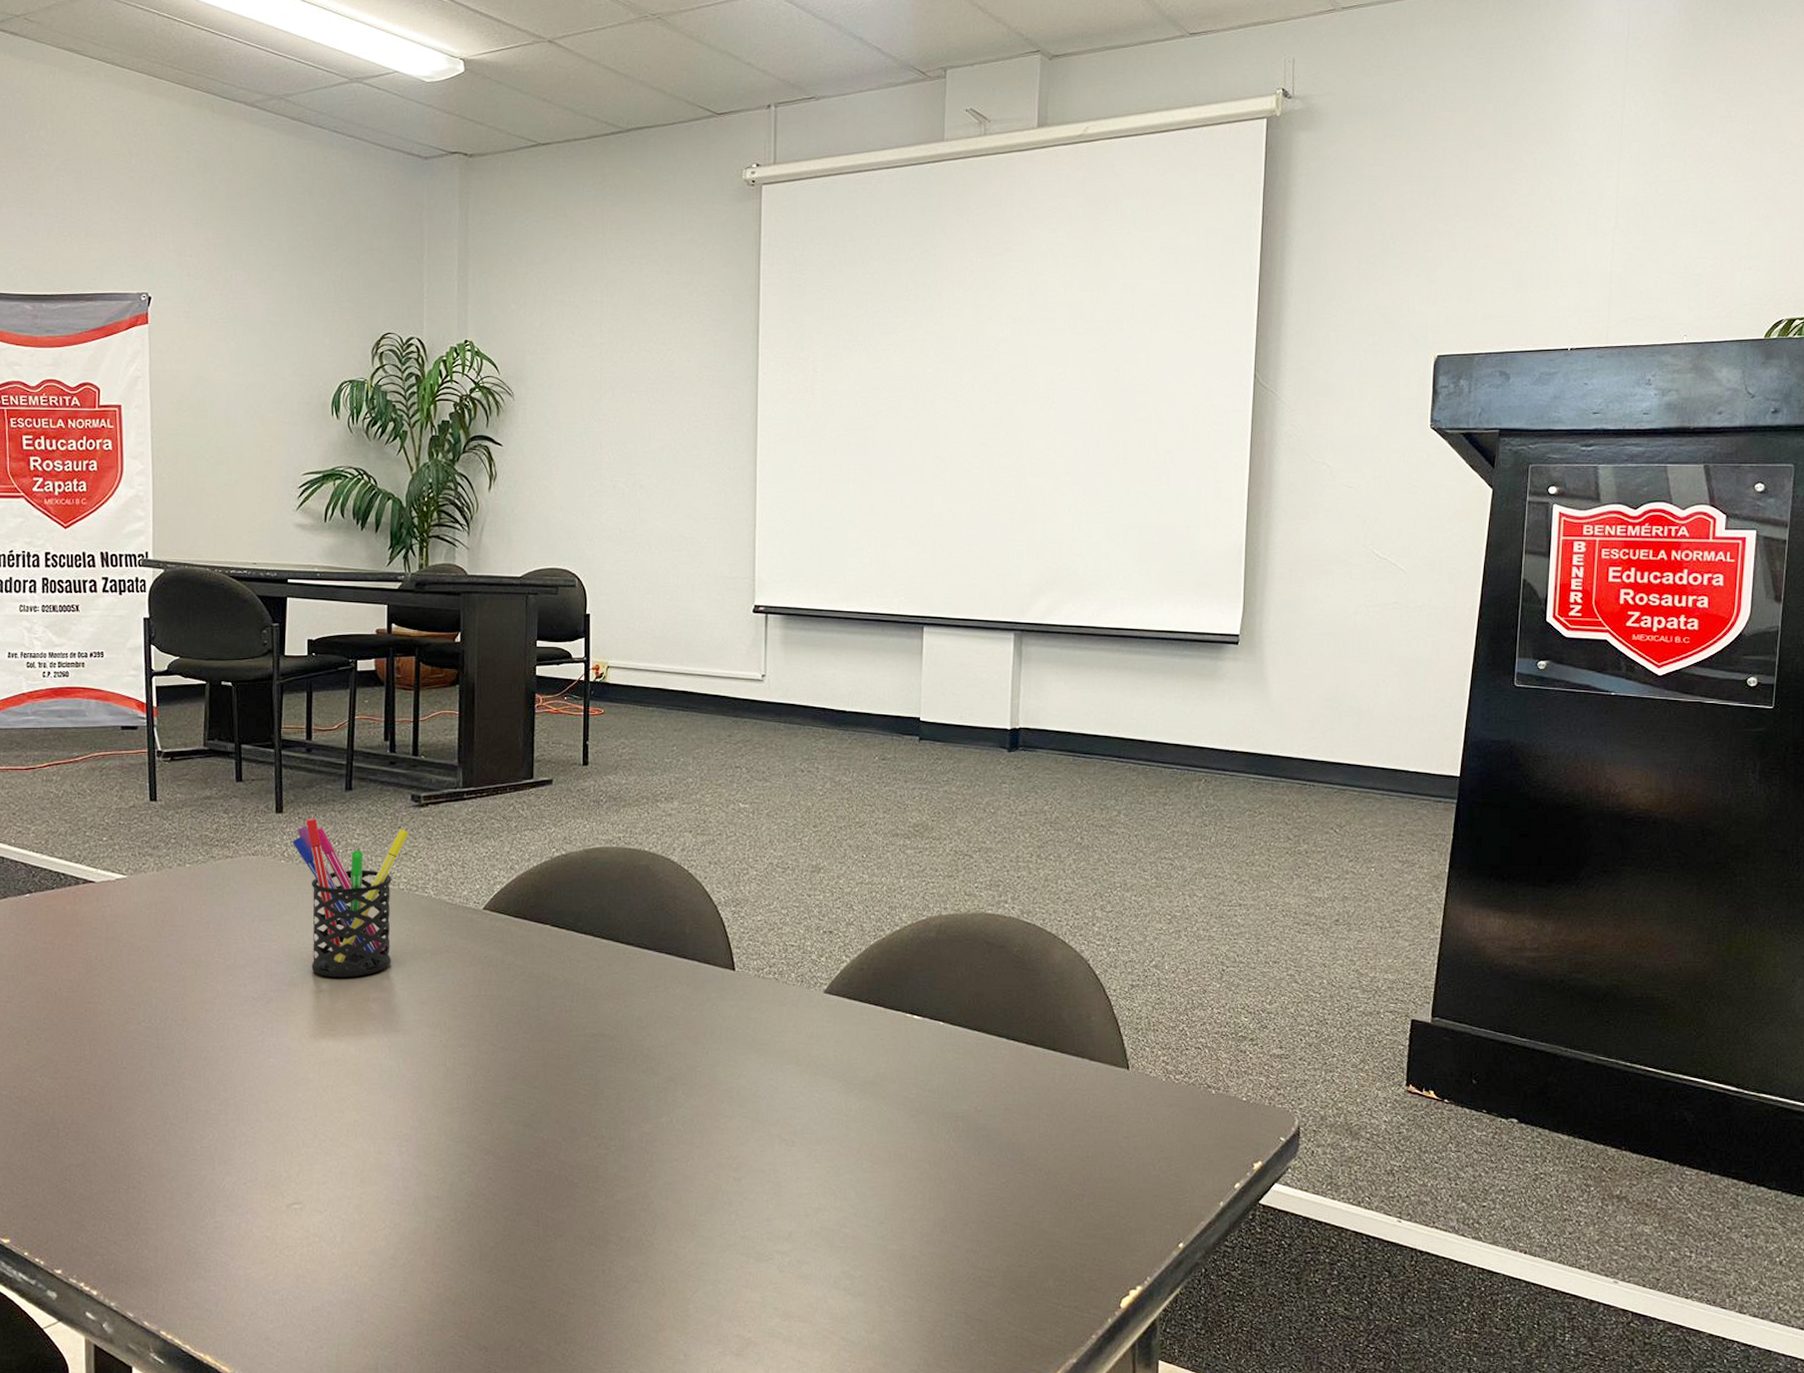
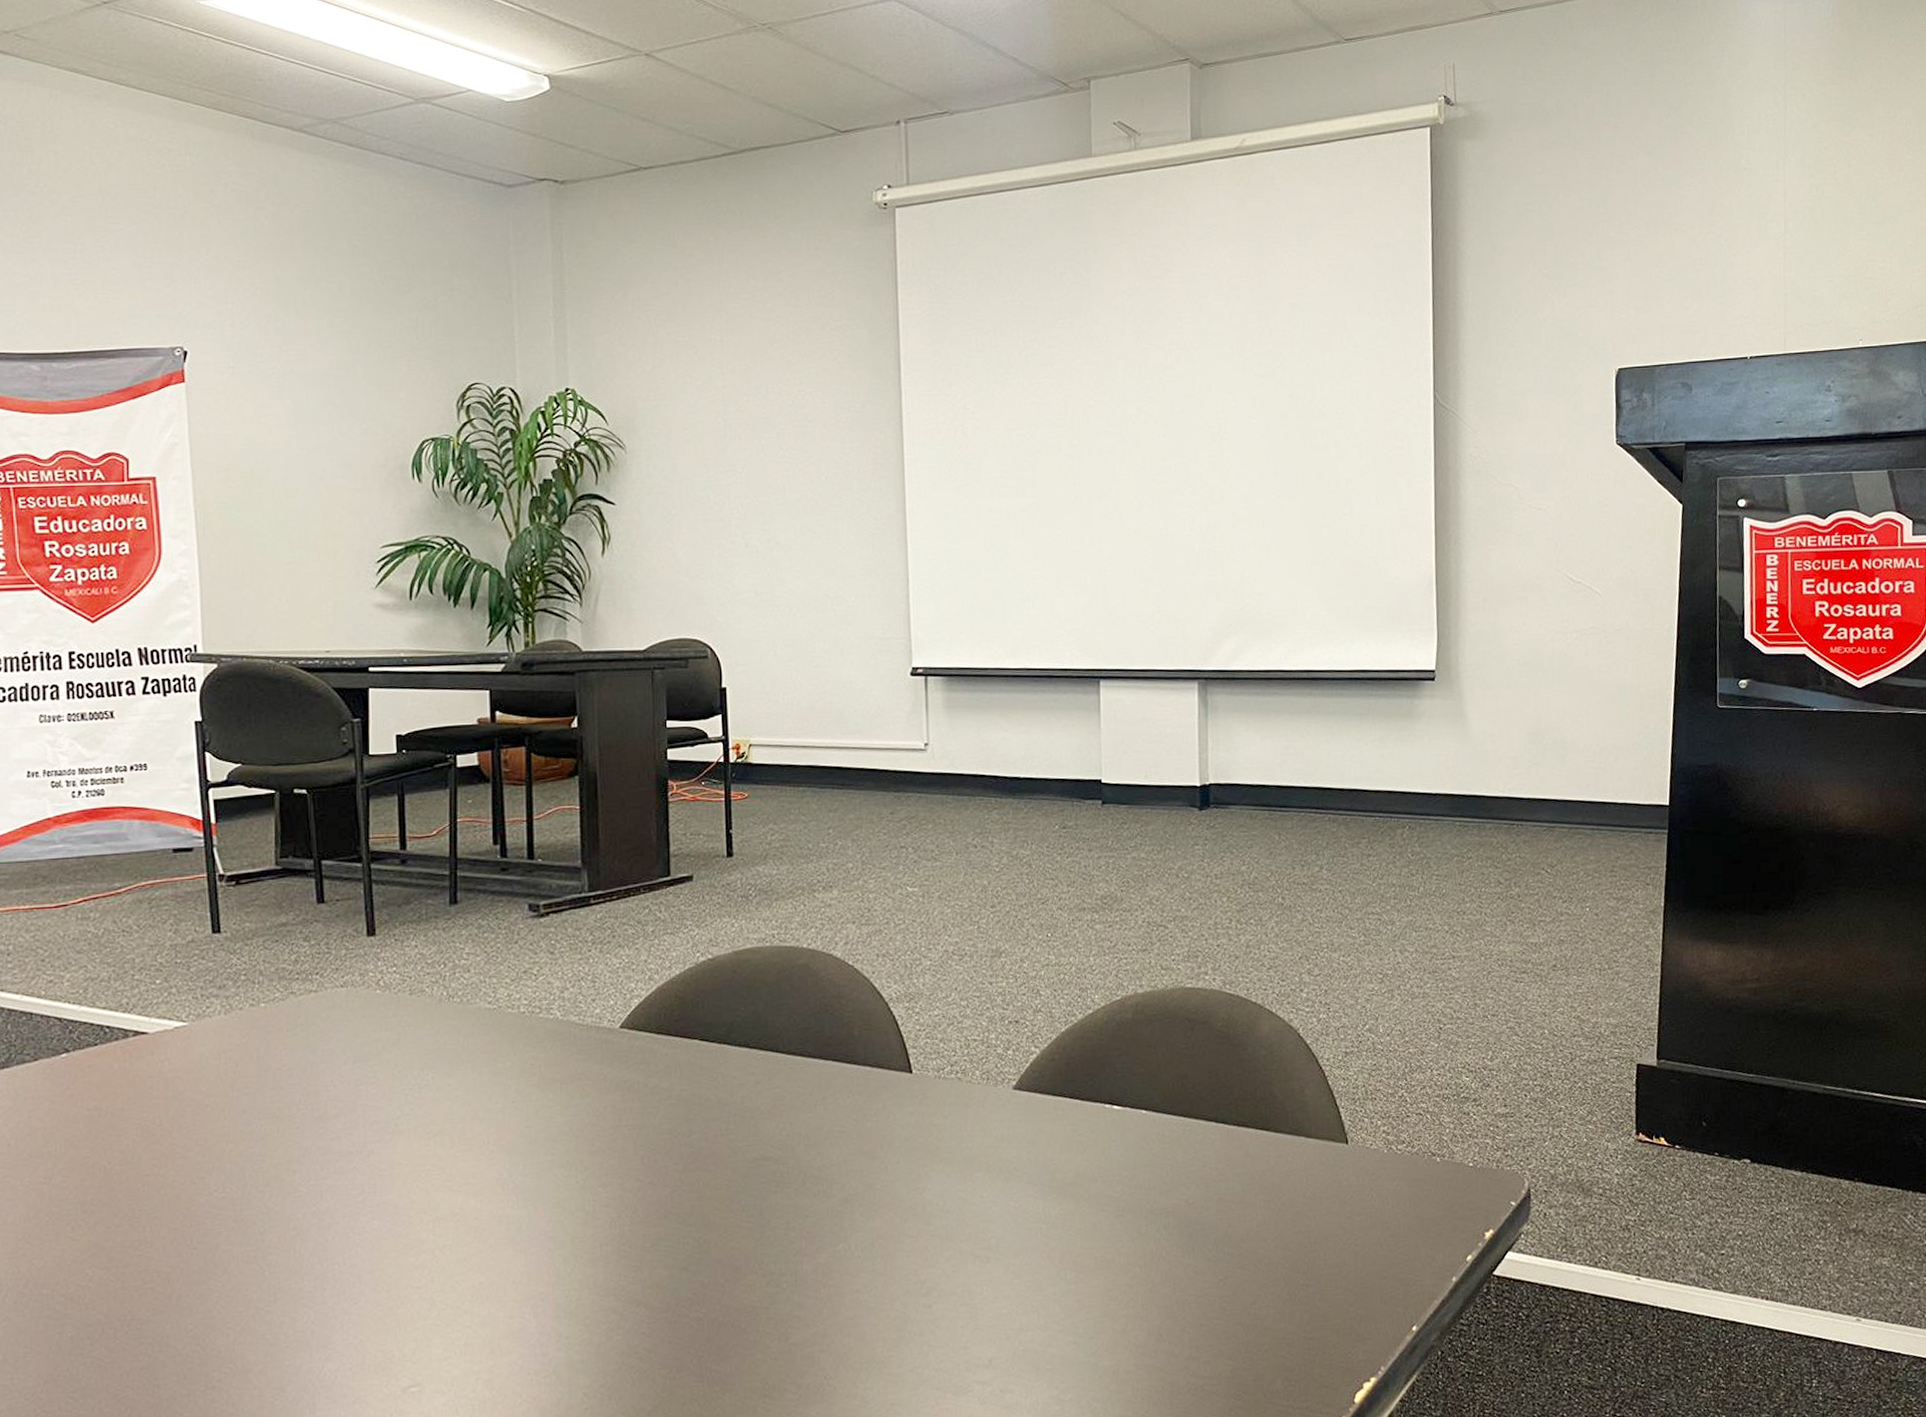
pen holder: present [292,818,409,978] -> none [388,939,528,1121]

